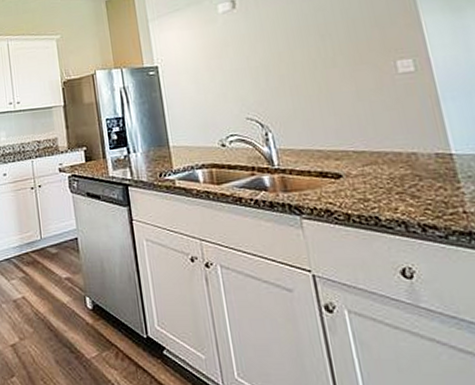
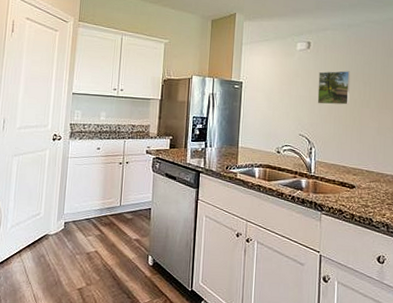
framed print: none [254,25,306,75] -> present [317,71,351,105]

